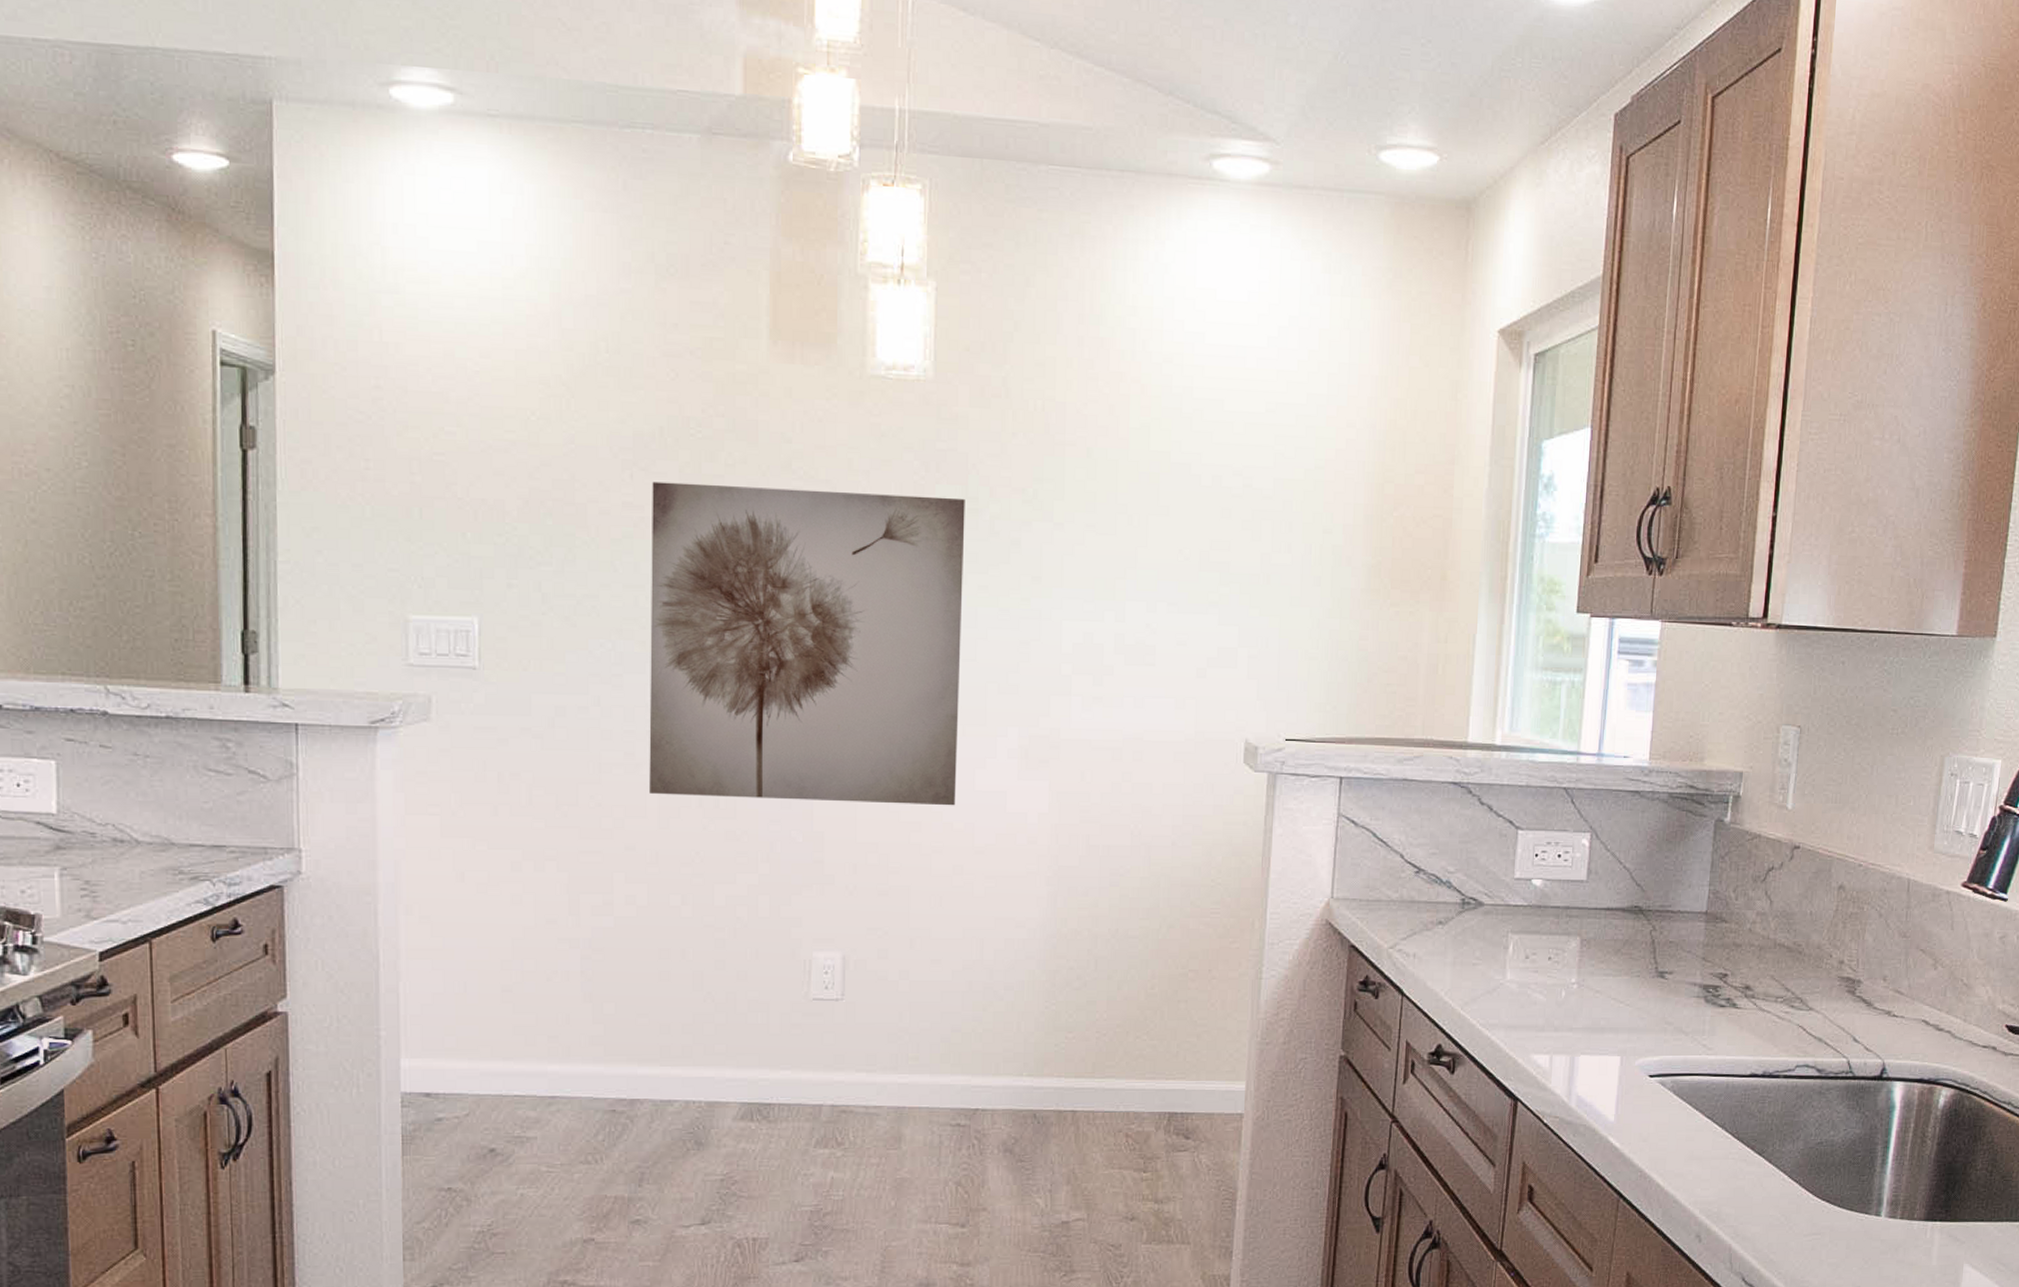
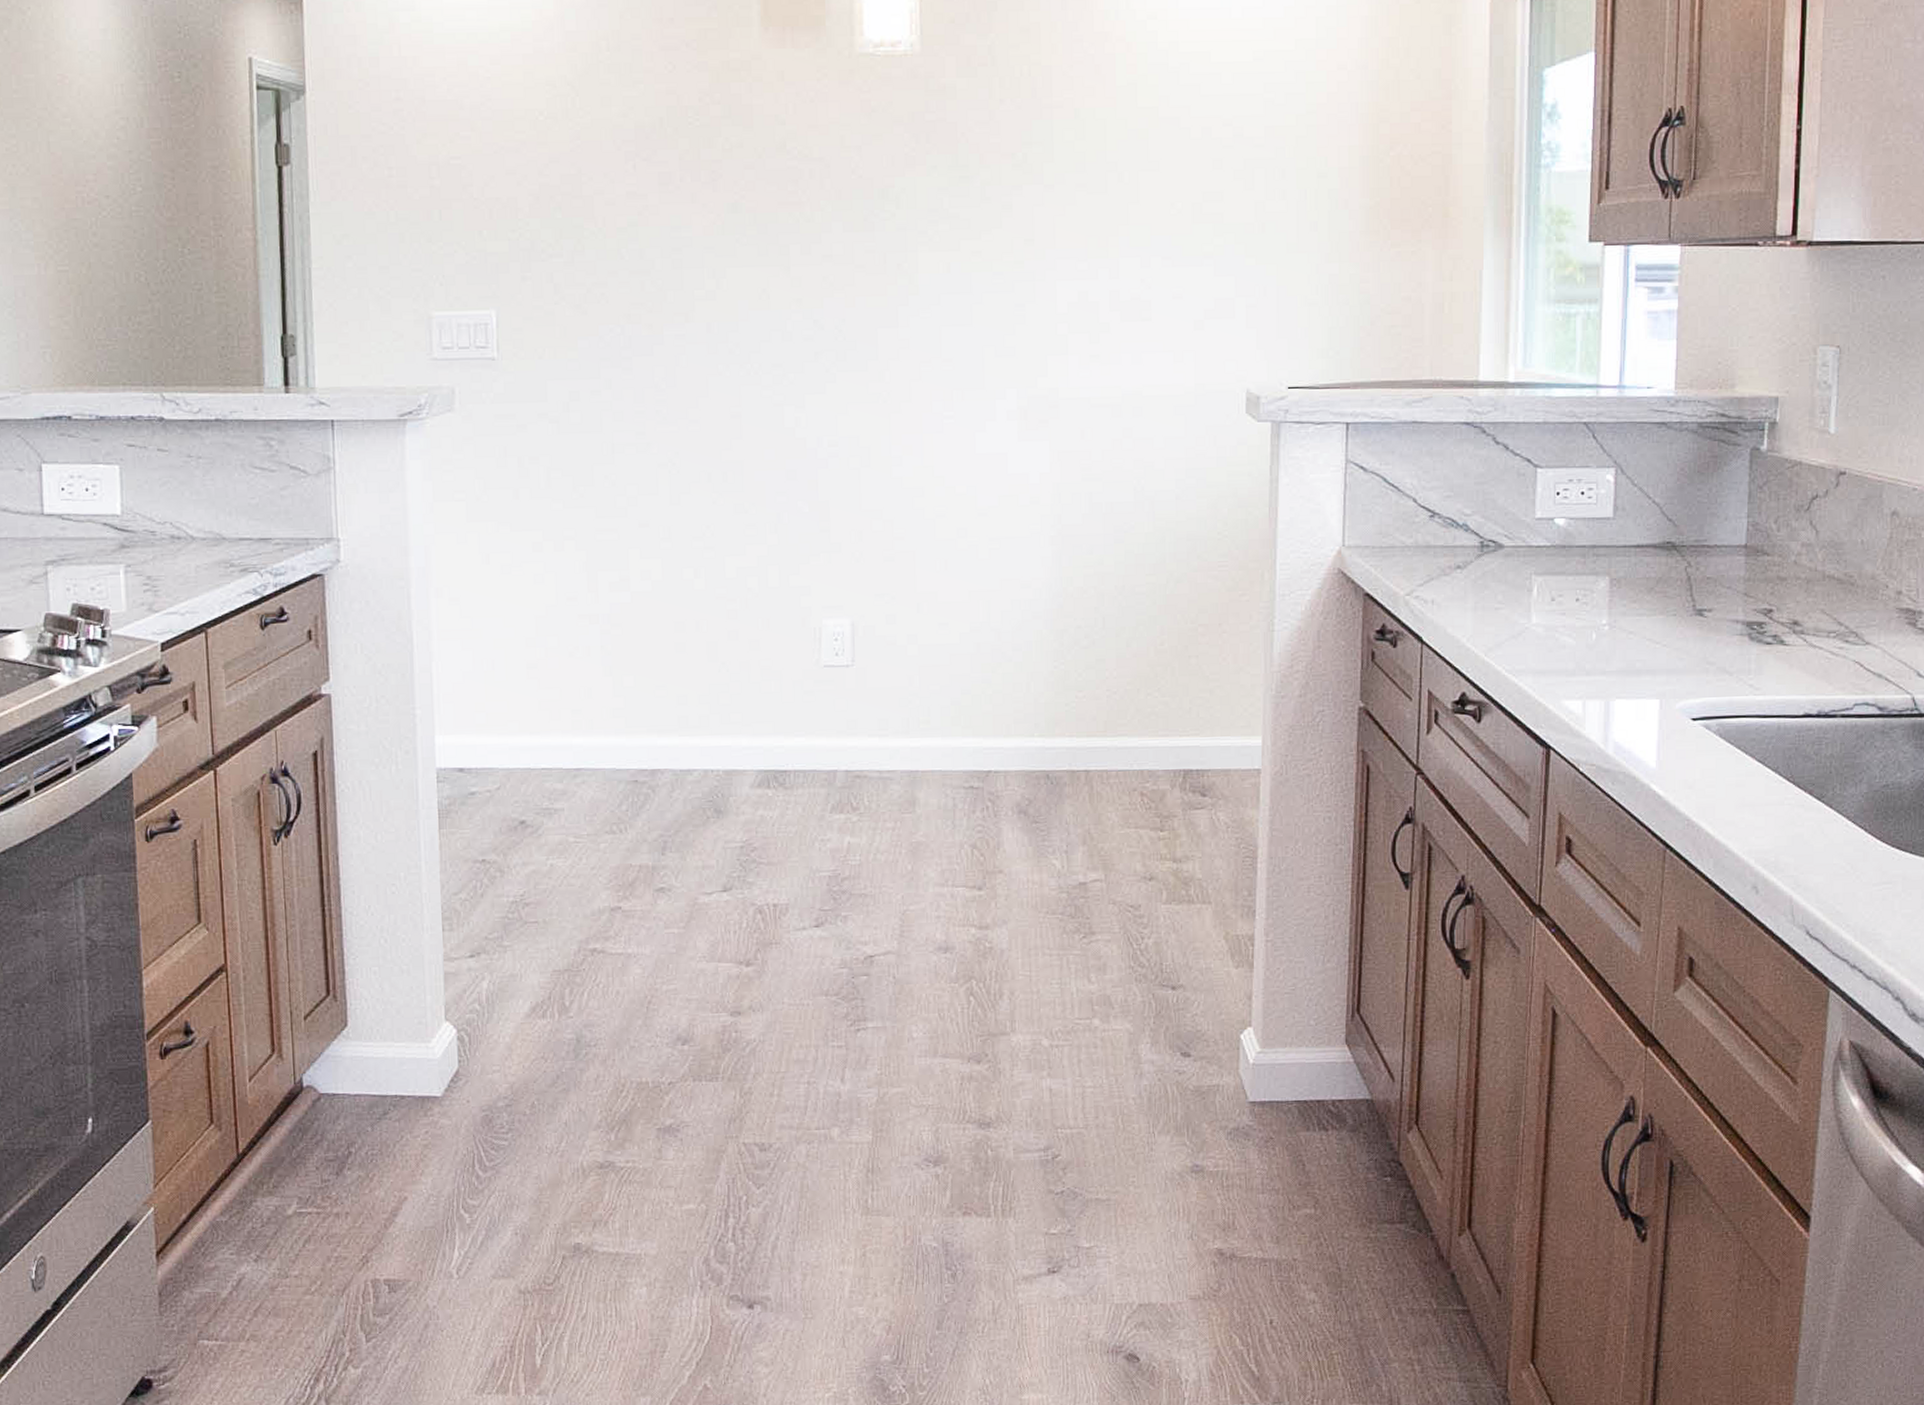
wall art: present [649,481,965,806] -> none [654,167,958,472]

